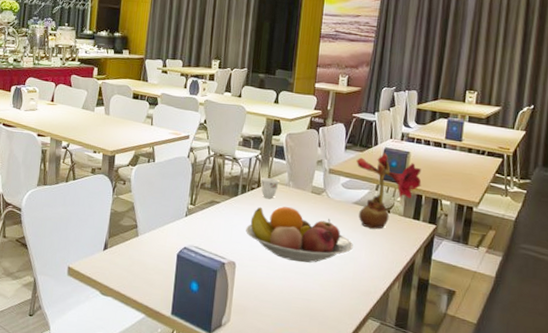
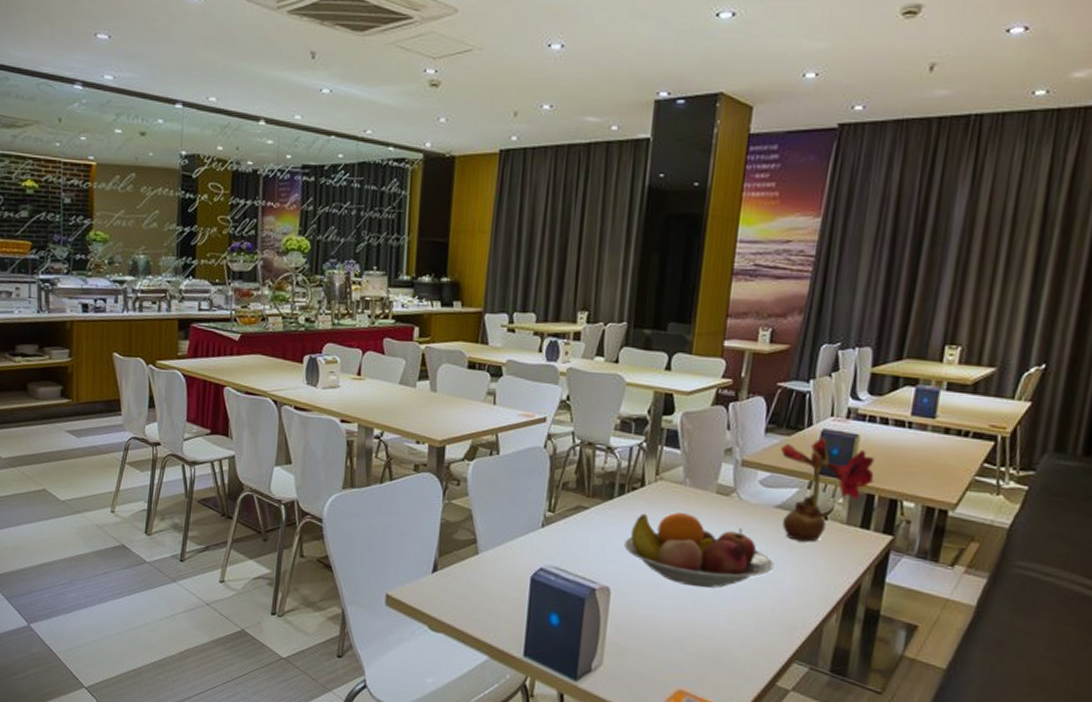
teacup: present [260,177,281,198] -> none [645,472,673,502]

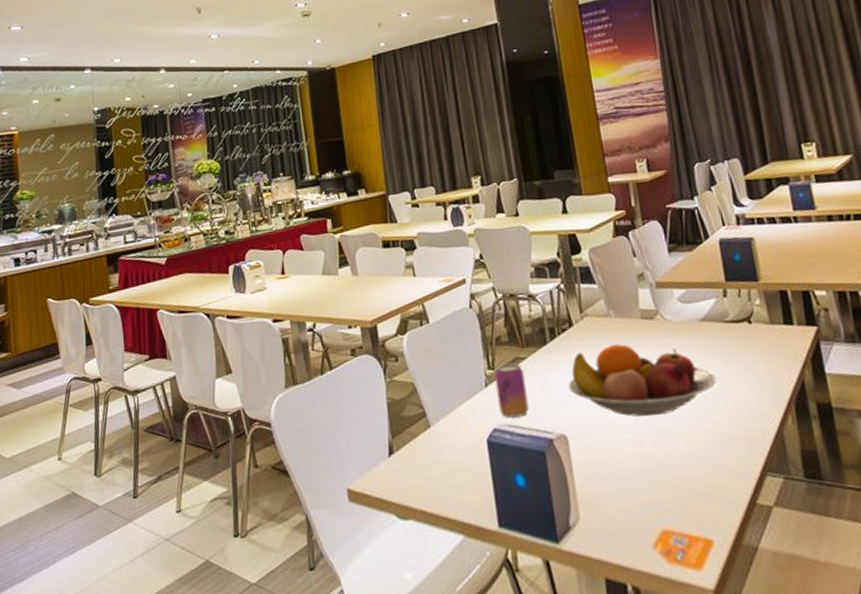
beer can: none [550,509,584,563] -> present [494,363,529,418]
flower: present [780,436,875,542] -> none [687,246,781,350]

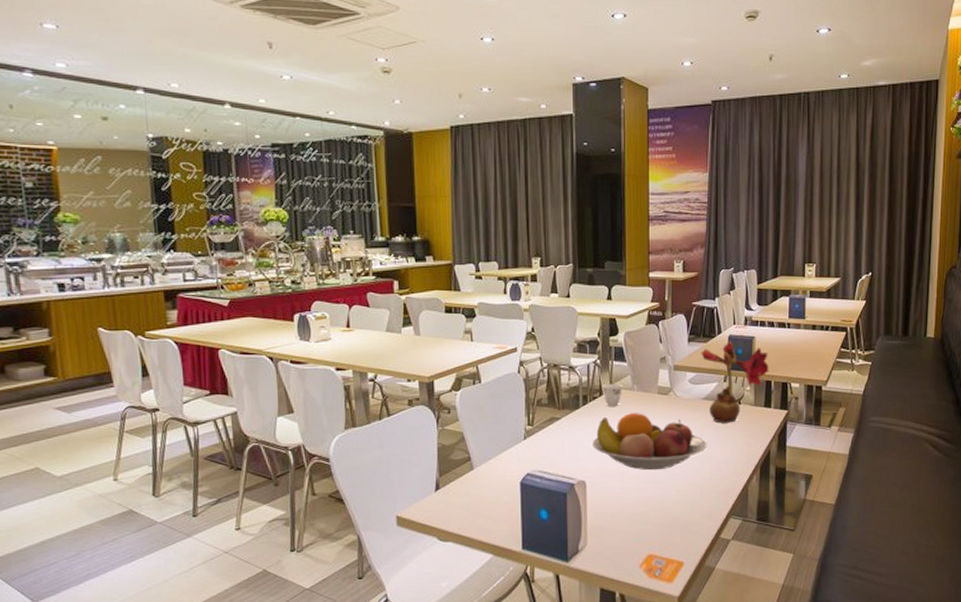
beer can: present [494,363,529,418] -> none [533,422,558,466]
teacup: none [570,310,597,339] -> present [602,383,624,406]
flower: none [687,246,781,350] -> present [701,341,769,423]

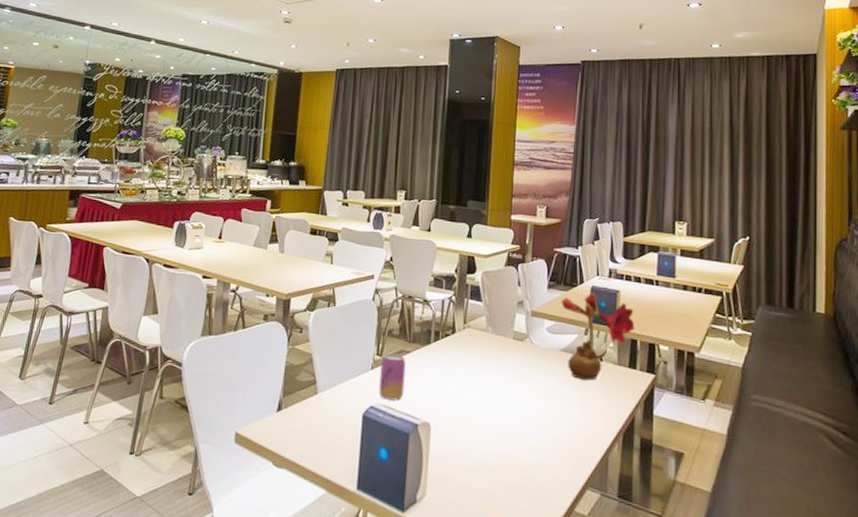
beer can: none [533,422,558,466] -> present [379,353,406,401]
fruit bowl: present [592,413,707,471] -> none [441,355,564,422]
teacup: present [602,383,624,406] -> none [455,321,478,346]

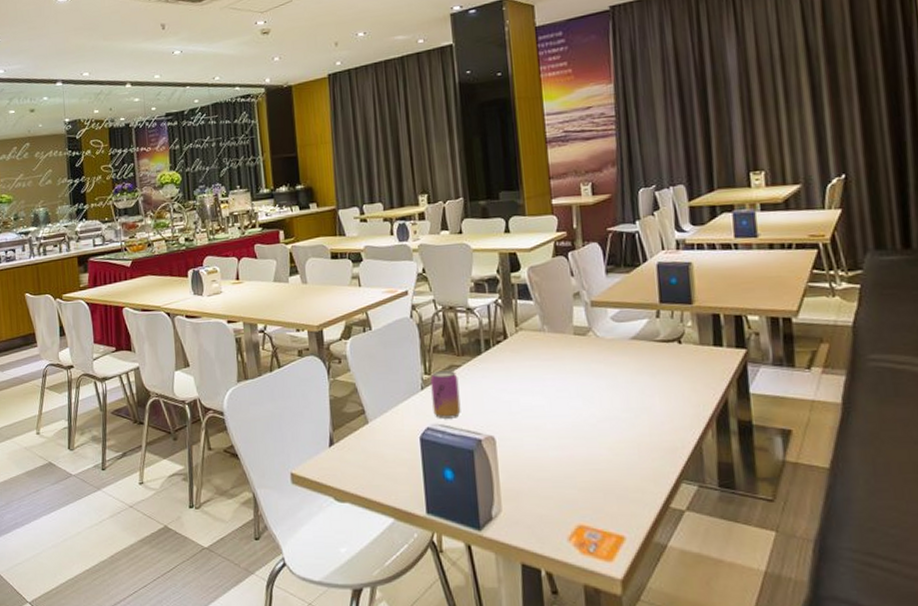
flower: present [561,292,635,381] -> none [623,269,715,367]

